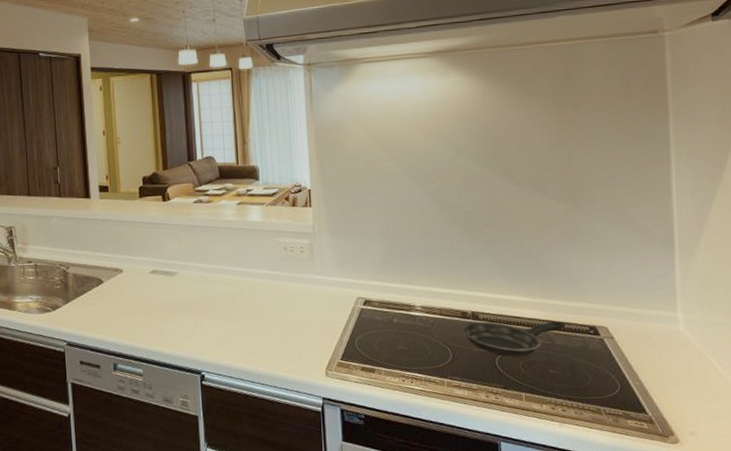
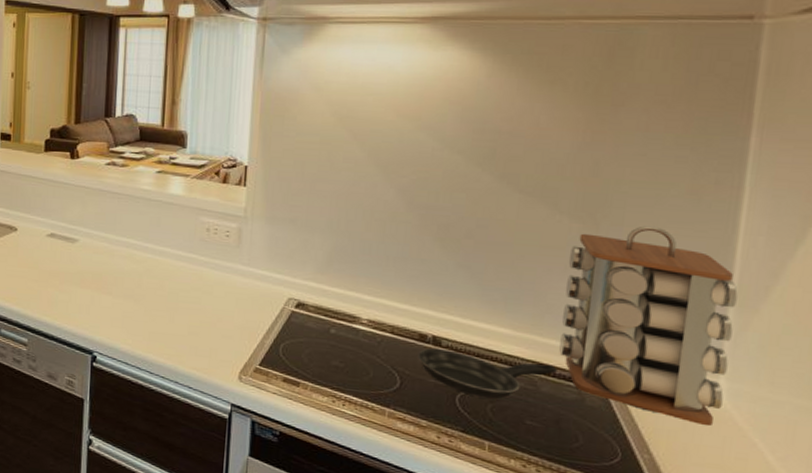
spice rack: none [560,199,682,352] -> present [558,225,738,427]

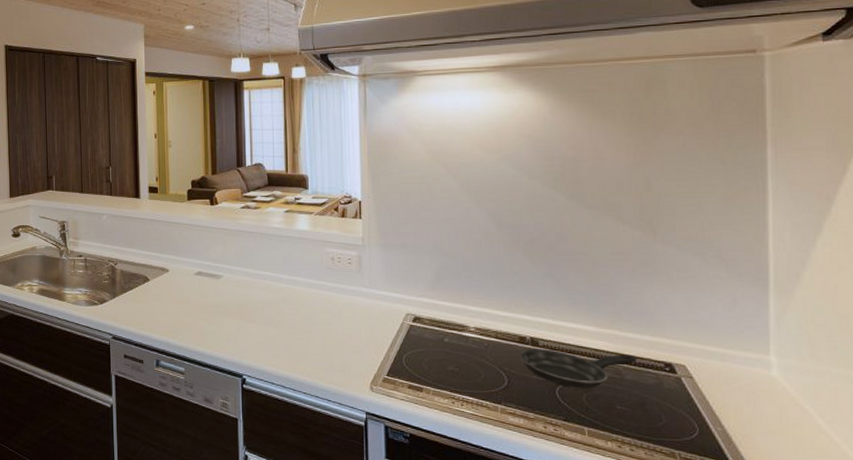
spice rack: present [558,225,738,427] -> none [635,229,775,398]

